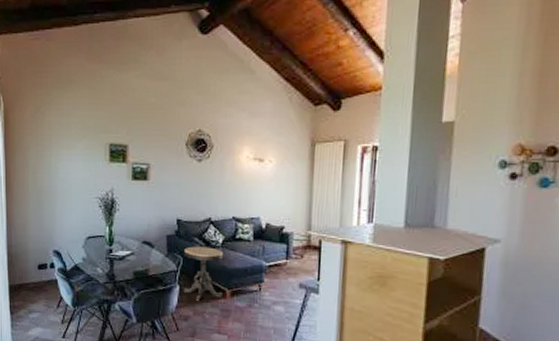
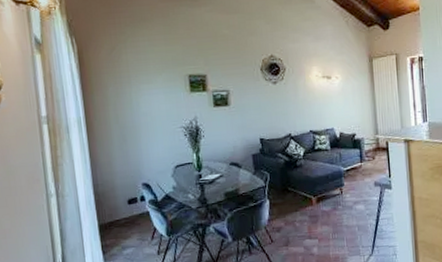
side table: present [183,246,224,301] -> none [270,160,309,212]

